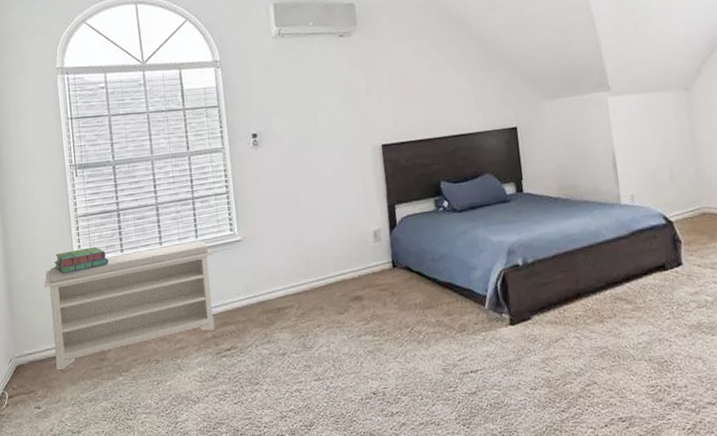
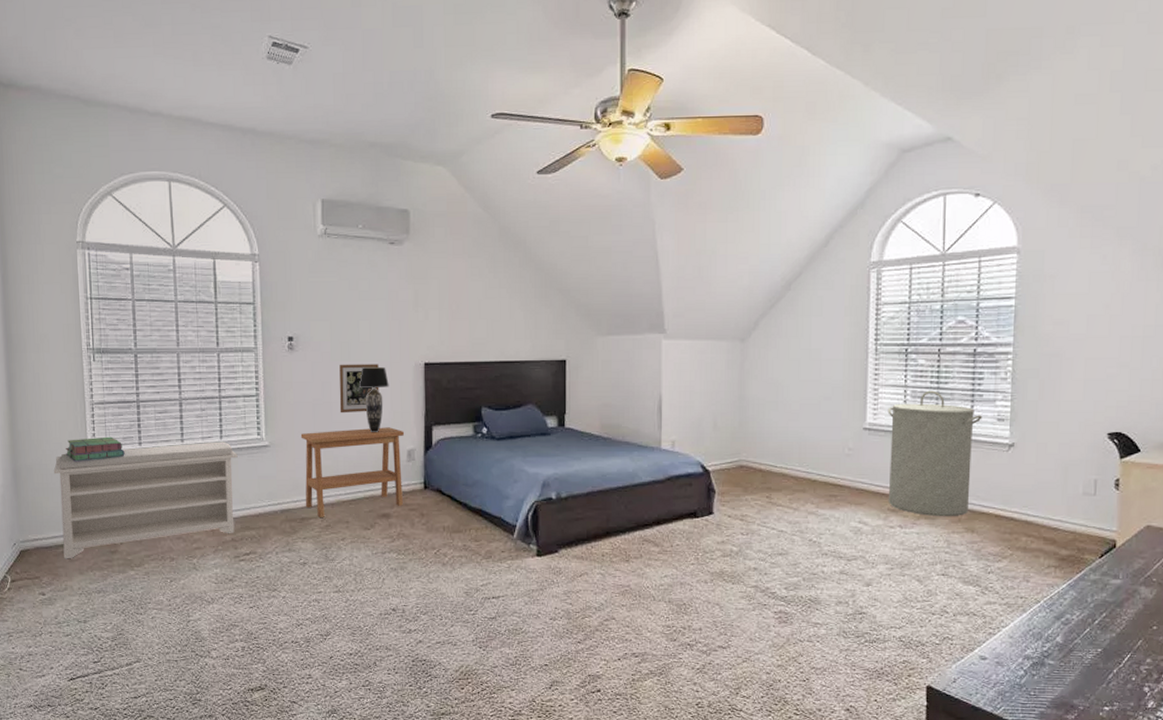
side table: none [270,210,374,306] -> present [300,427,405,517]
picture frame: none [302,150,342,202] -> present [339,364,379,414]
table lamp: none [321,153,350,218] -> present [358,367,389,433]

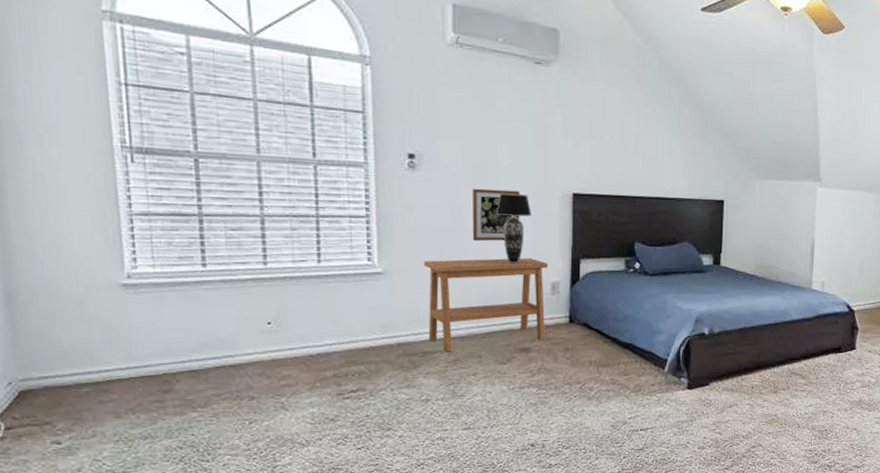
bench: present [53,442,238,559] -> none [70,266,342,401]
stack of books: present [66,436,125,462] -> none [90,255,182,284]

